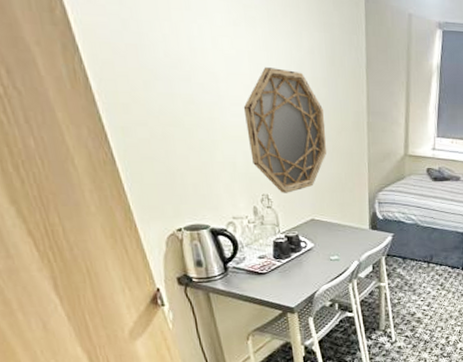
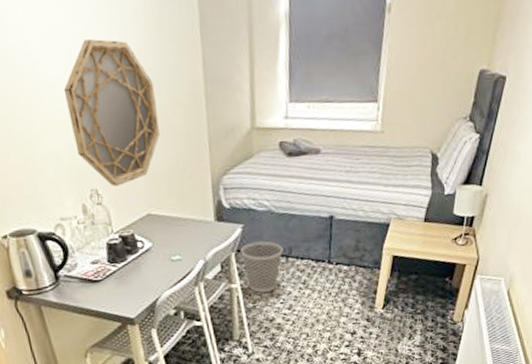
wastebasket: none [390,248,426,291] -> present [240,241,284,293]

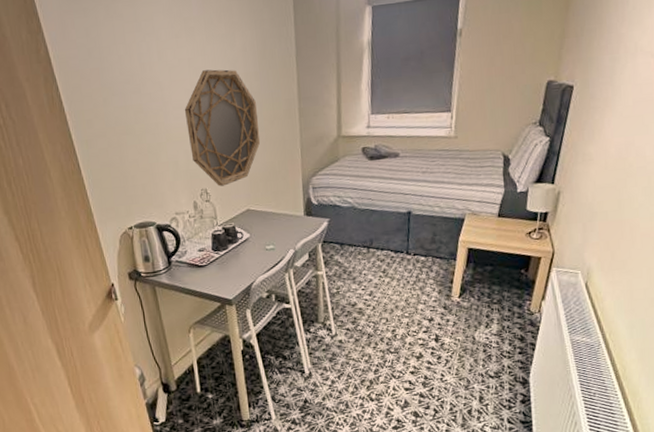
wastebasket: present [240,241,284,293] -> none [326,233,365,280]

